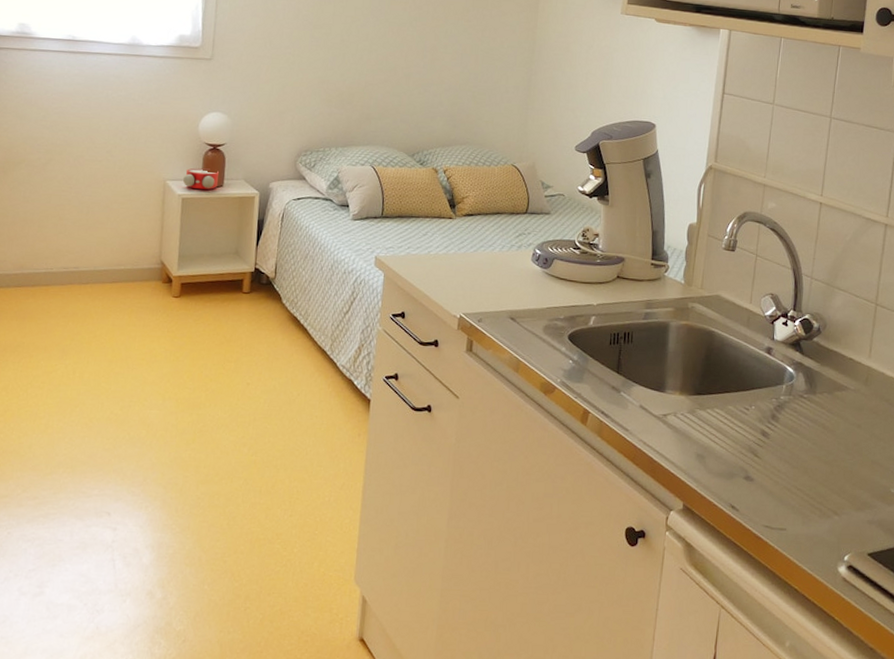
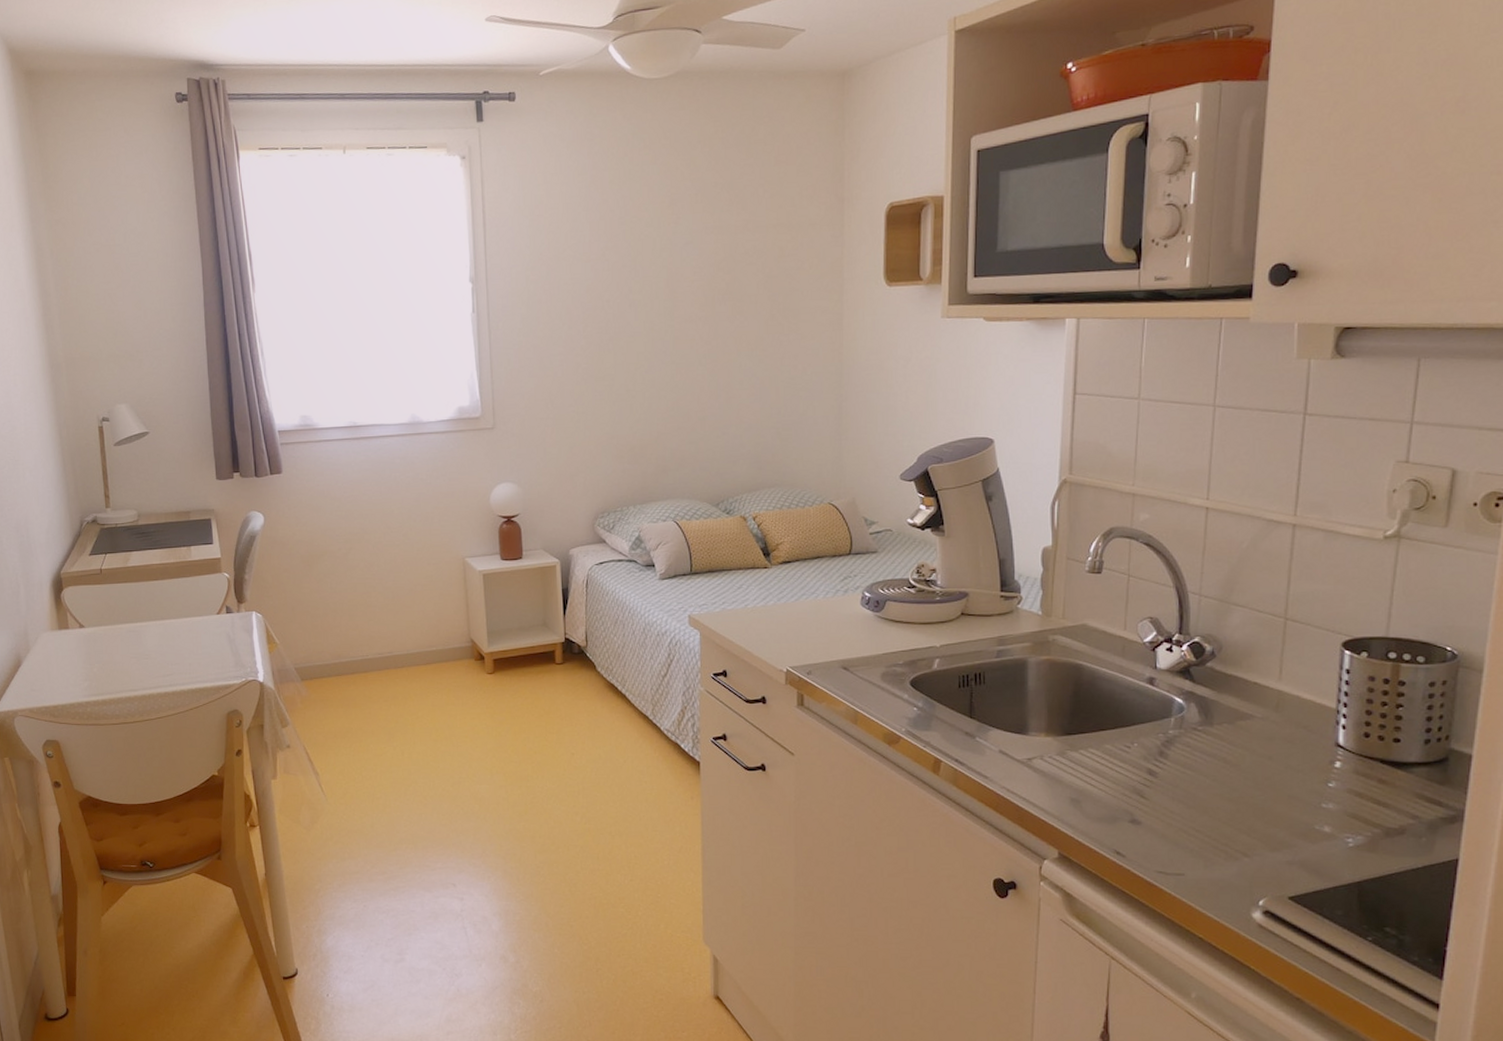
alarm clock: present [183,168,220,190] -> none [482,542,518,563]

